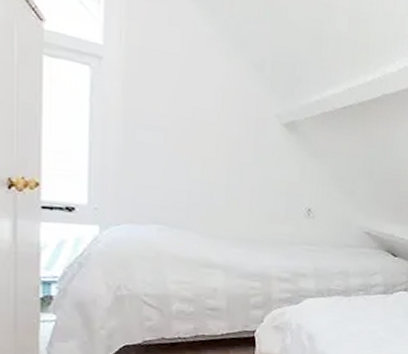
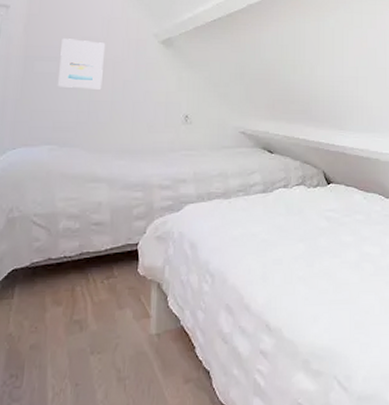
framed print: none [164,106,221,170] -> present [57,38,106,90]

